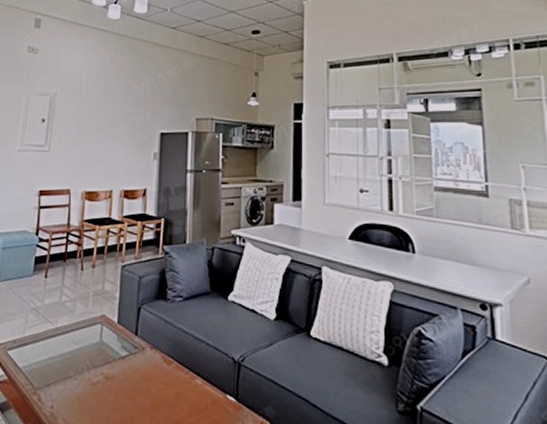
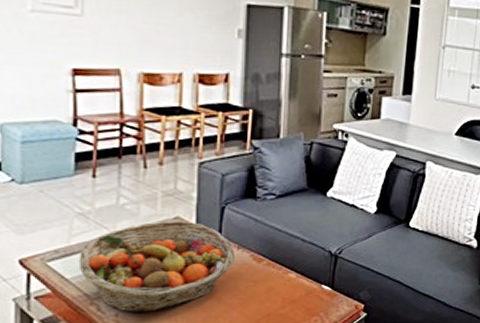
fruit basket: none [28,318,149,407] -> present [78,220,236,312]

